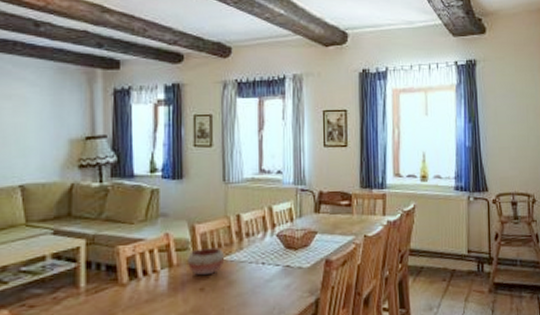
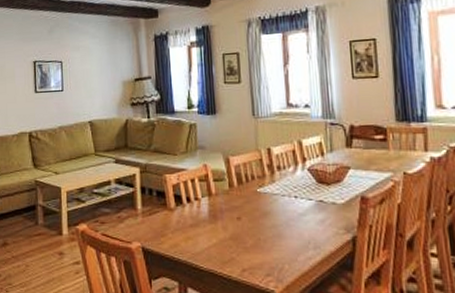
bowl: present [186,247,225,276] -> none [223,179,259,206]

